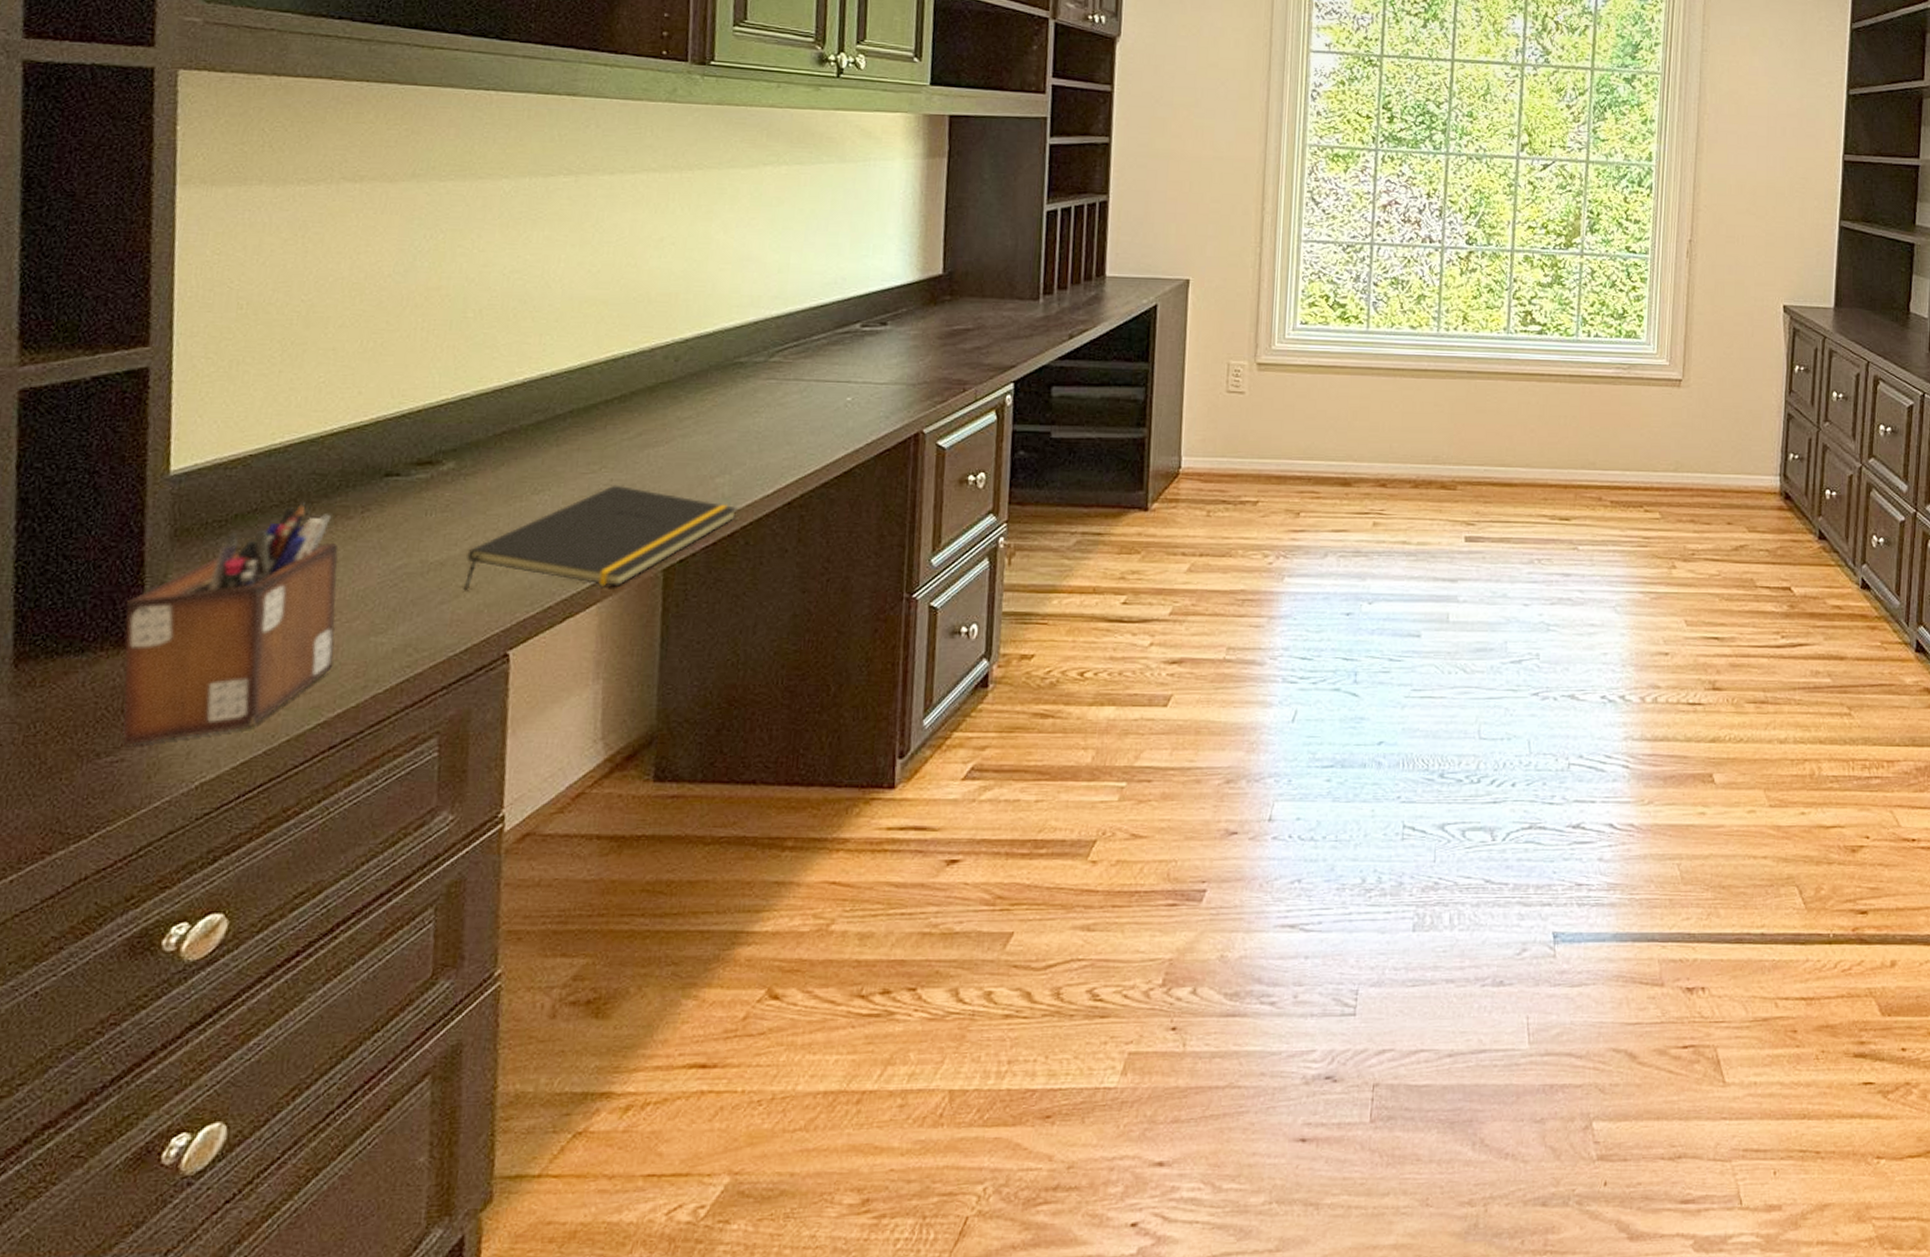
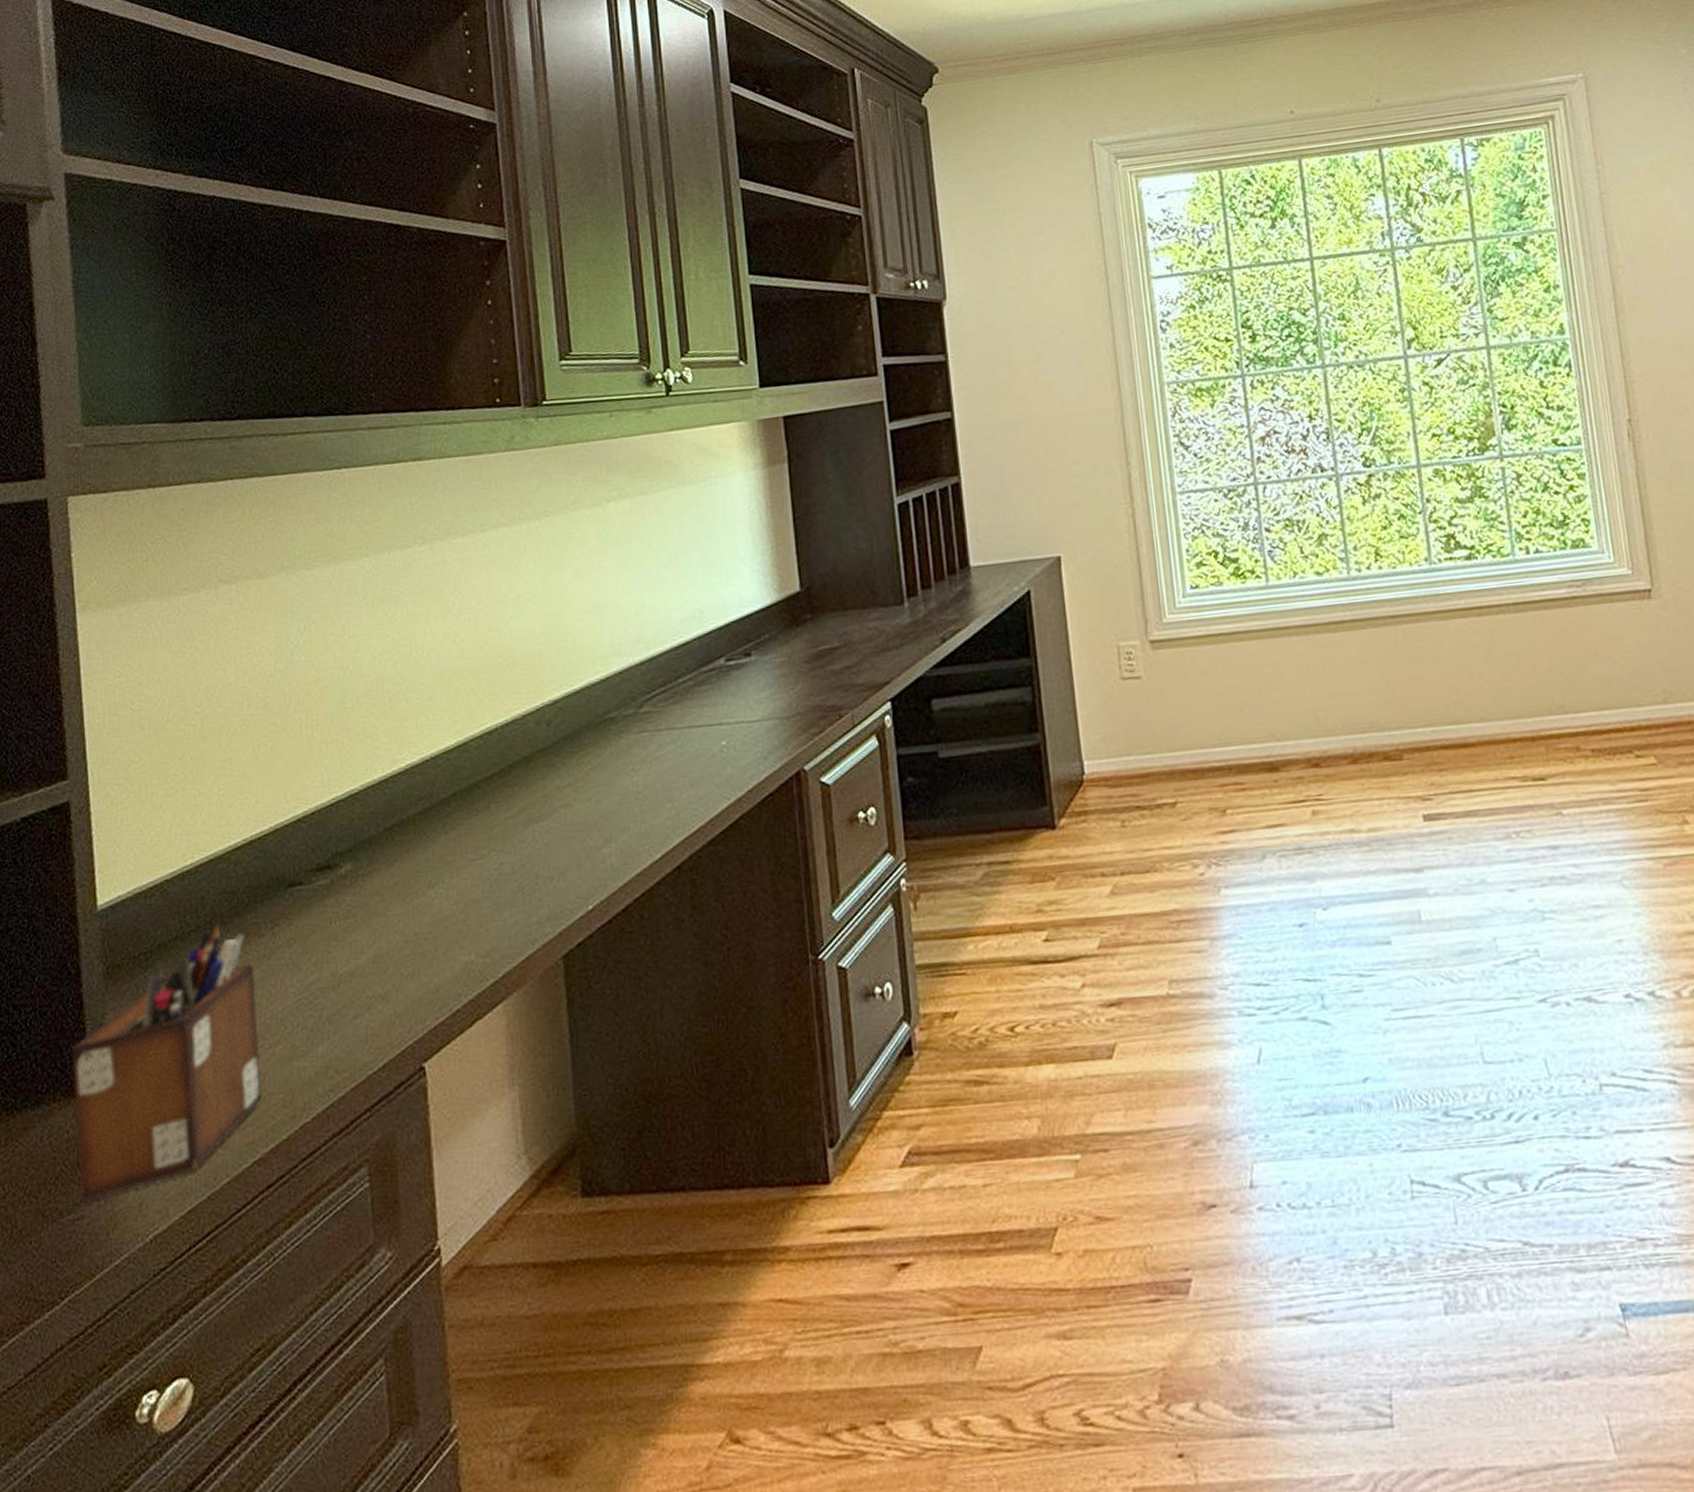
notepad: present [463,485,739,590] -> none [373,868,629,1001]

